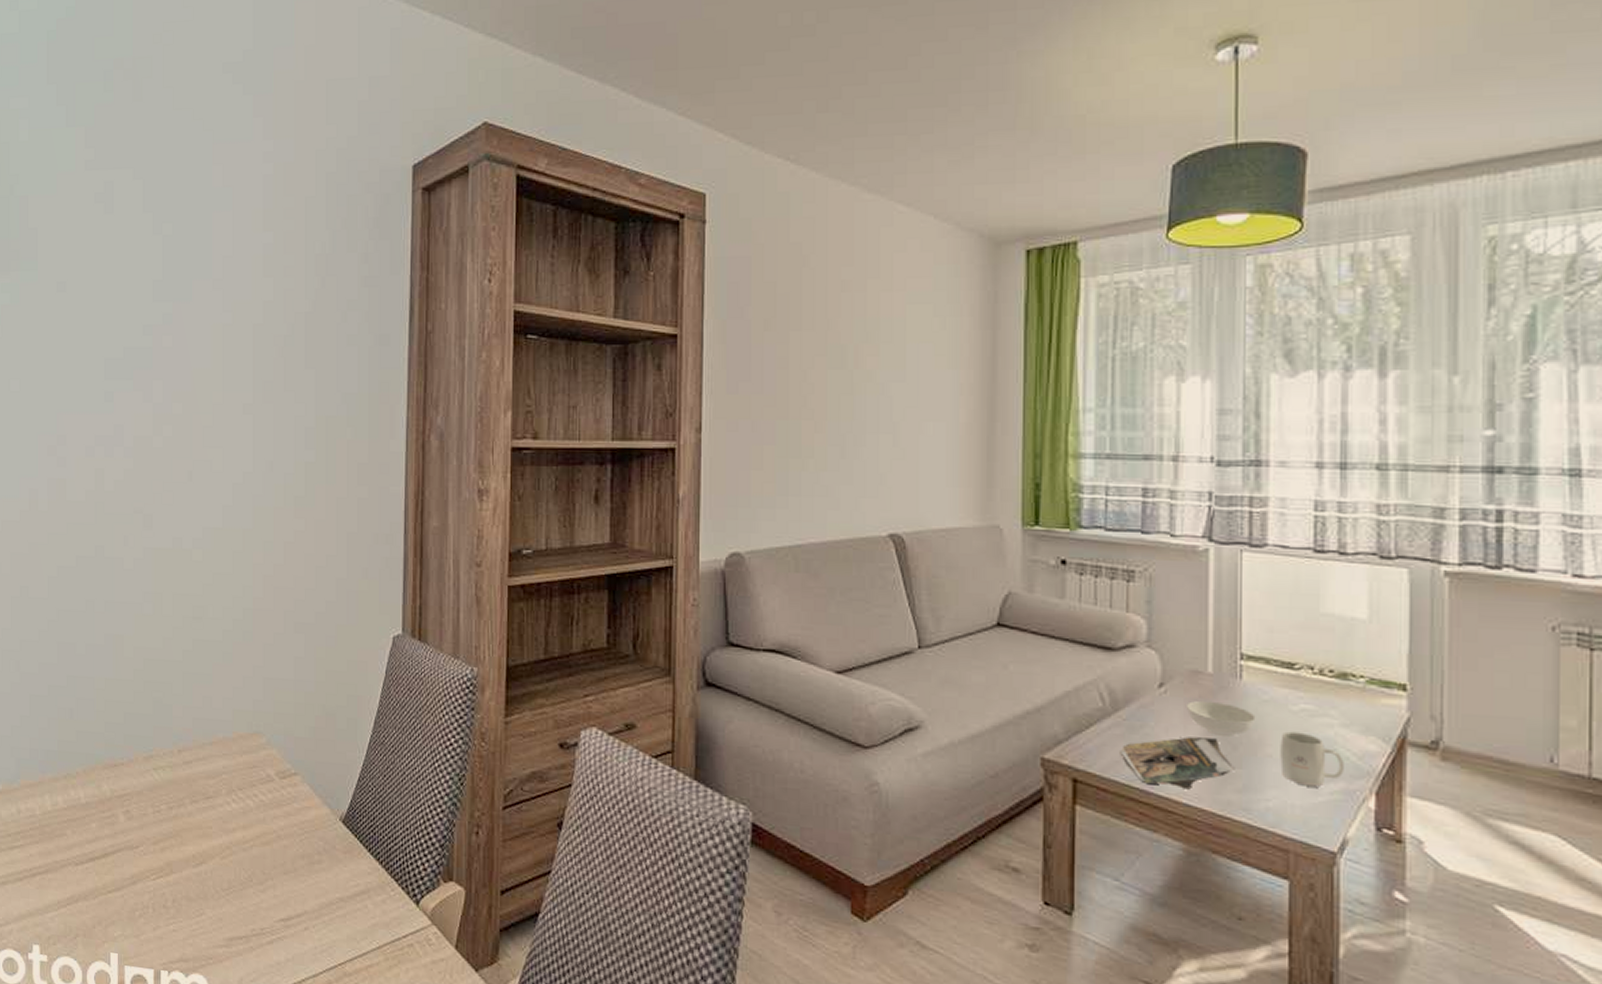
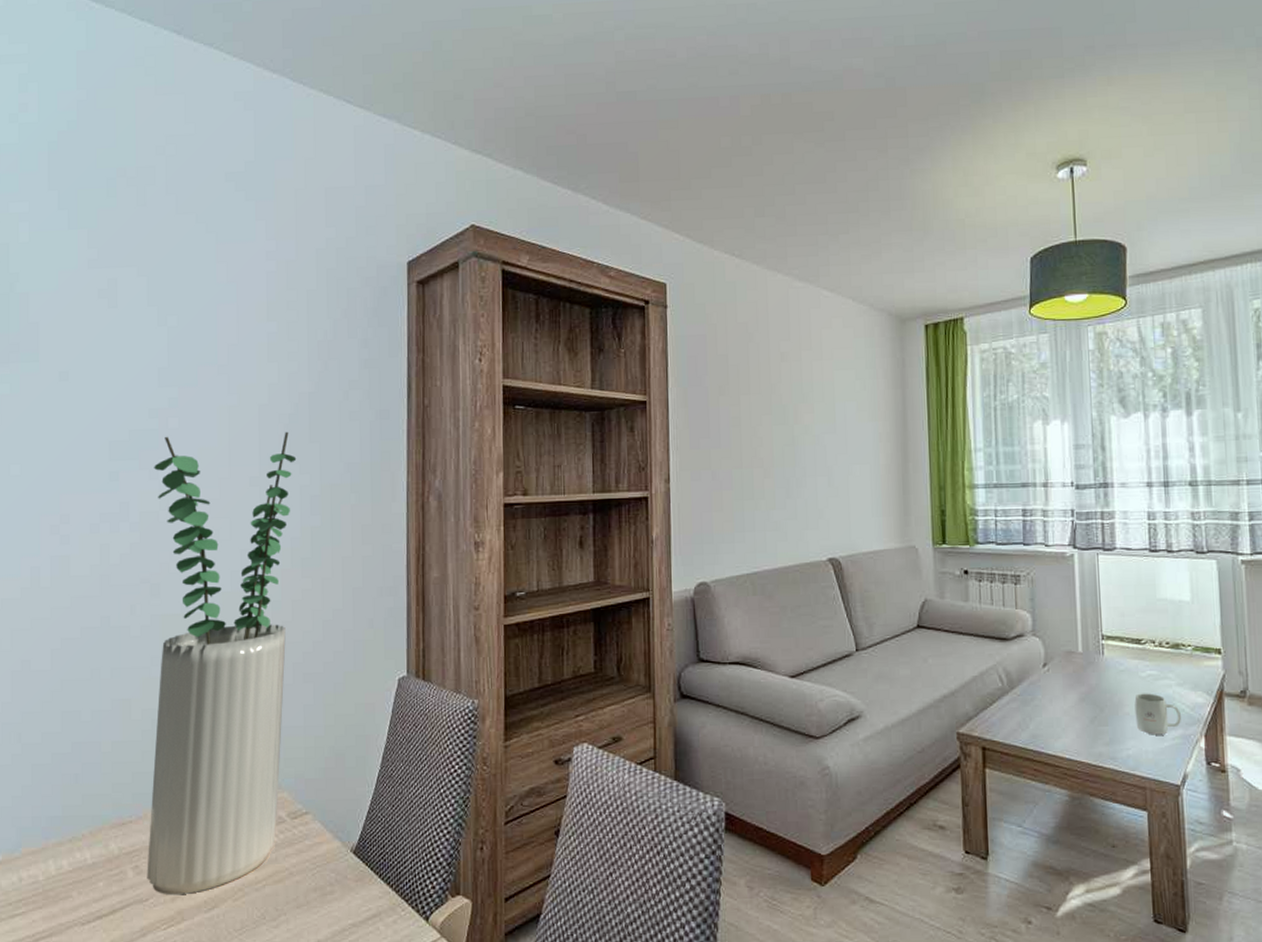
vase: none [137,355,292,846] -> present [147,431,297,894]
magazine: present [1120,737,1235,789] -> none [1017,704,1103,747]
bowl: present [1185,700,1256,738] -> none [1064,674,1116,703]

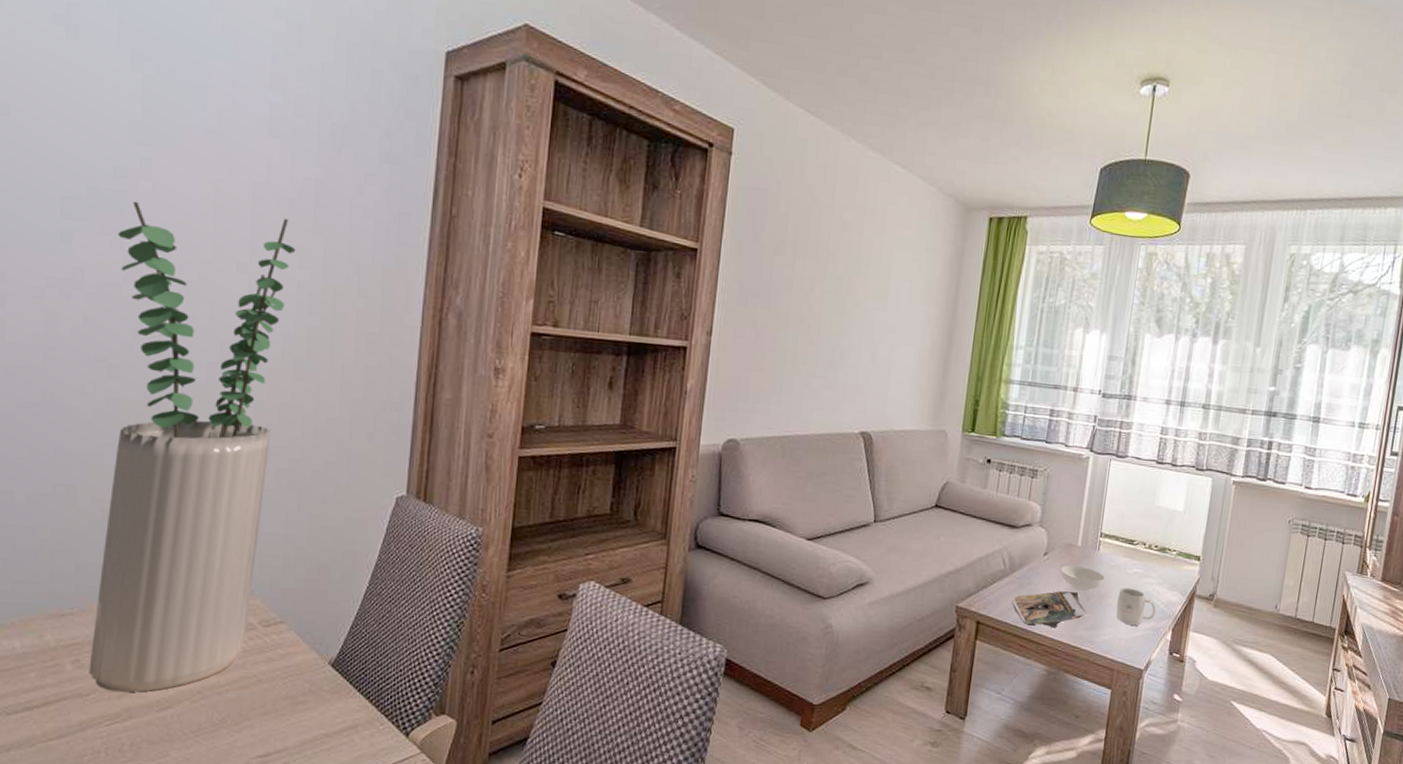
magazine: none [1017,704,1103,747] -> present [1011,591,1087,628]
bowl: none [1064,674,1116,703] -> present [1060,565,1105,592]

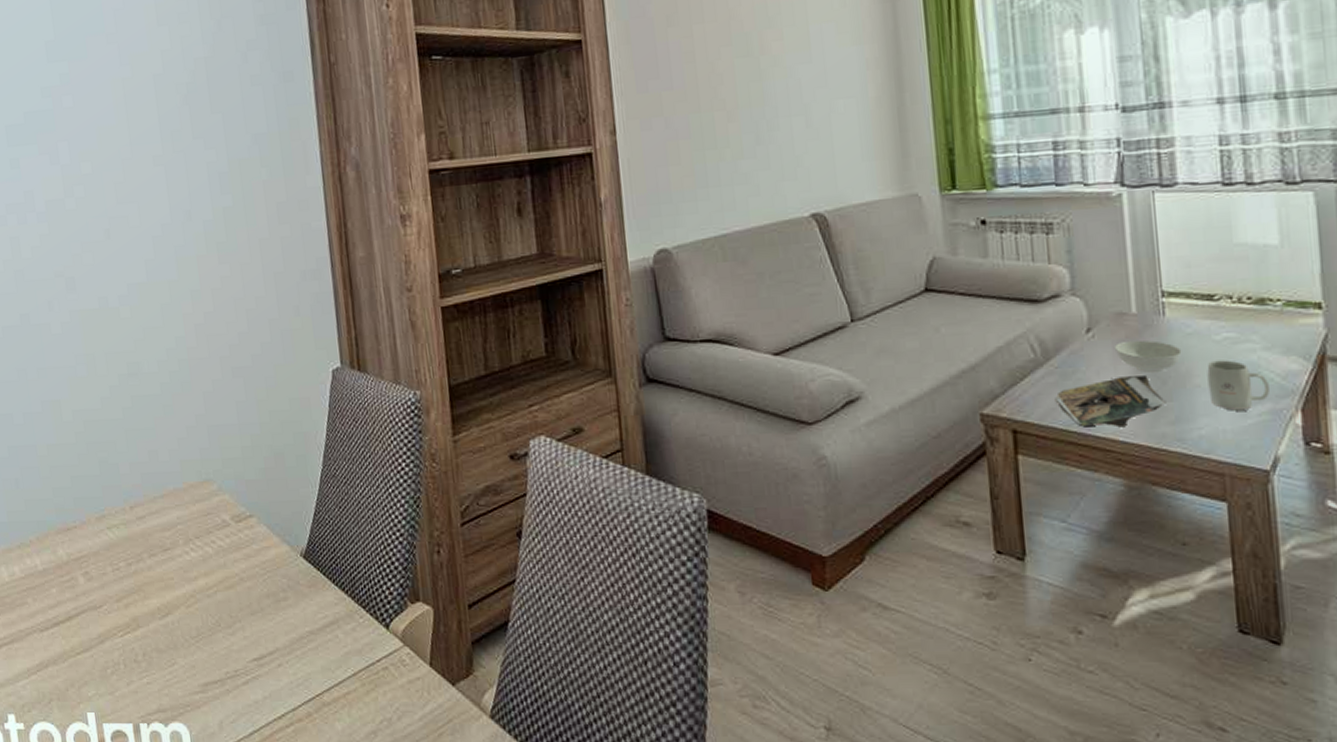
vase: present [89,201,296,692] -> none [53,102,223,601]

